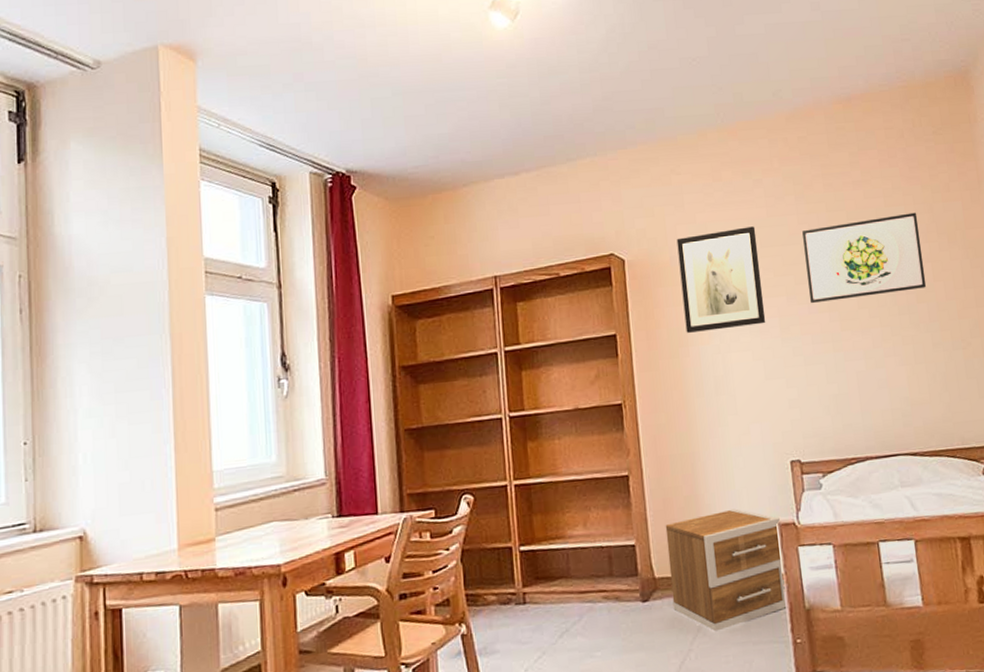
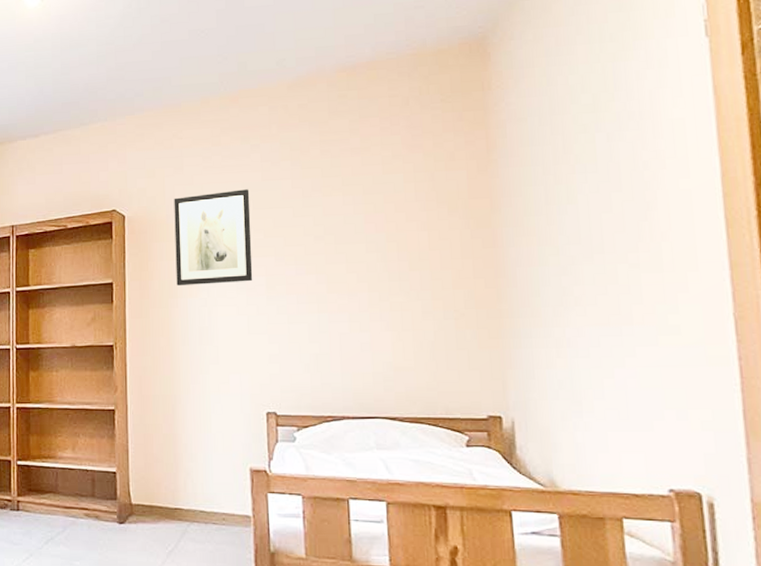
nightstand: present [665,508,788,632] -> none [144,451,254,560]
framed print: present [802,212,927,304] -> none [296,180,421,265]

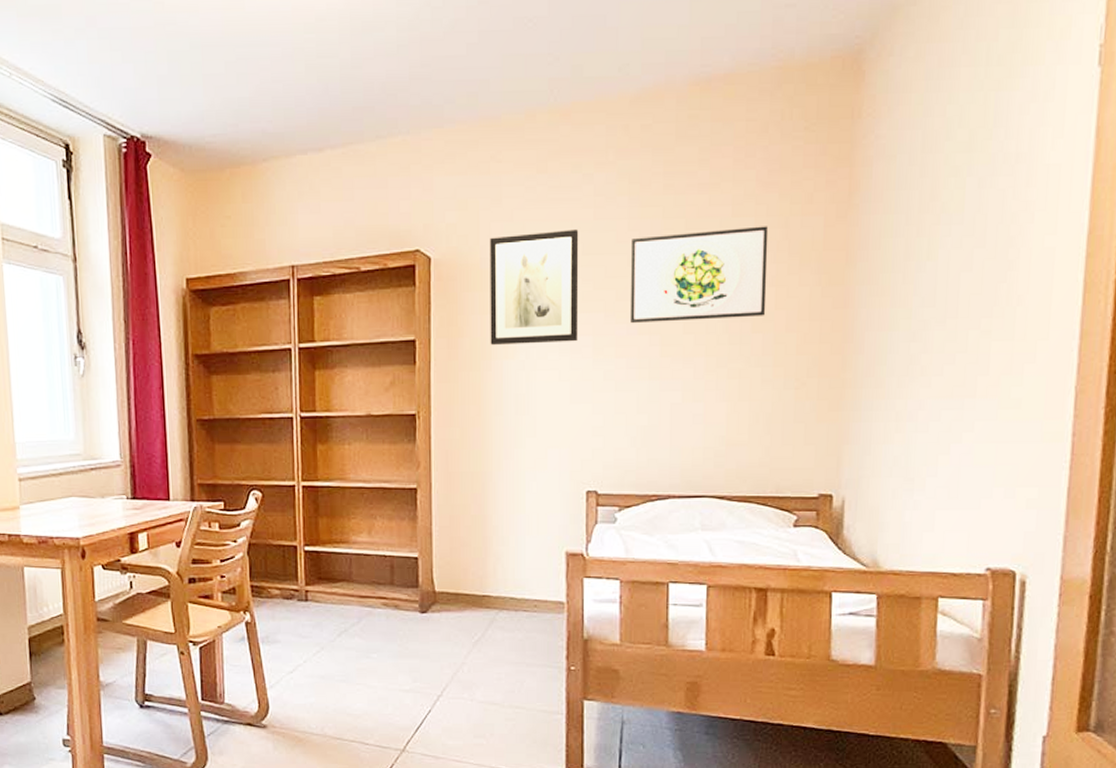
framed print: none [296,180,421,265] -> present [631,226,769,324]

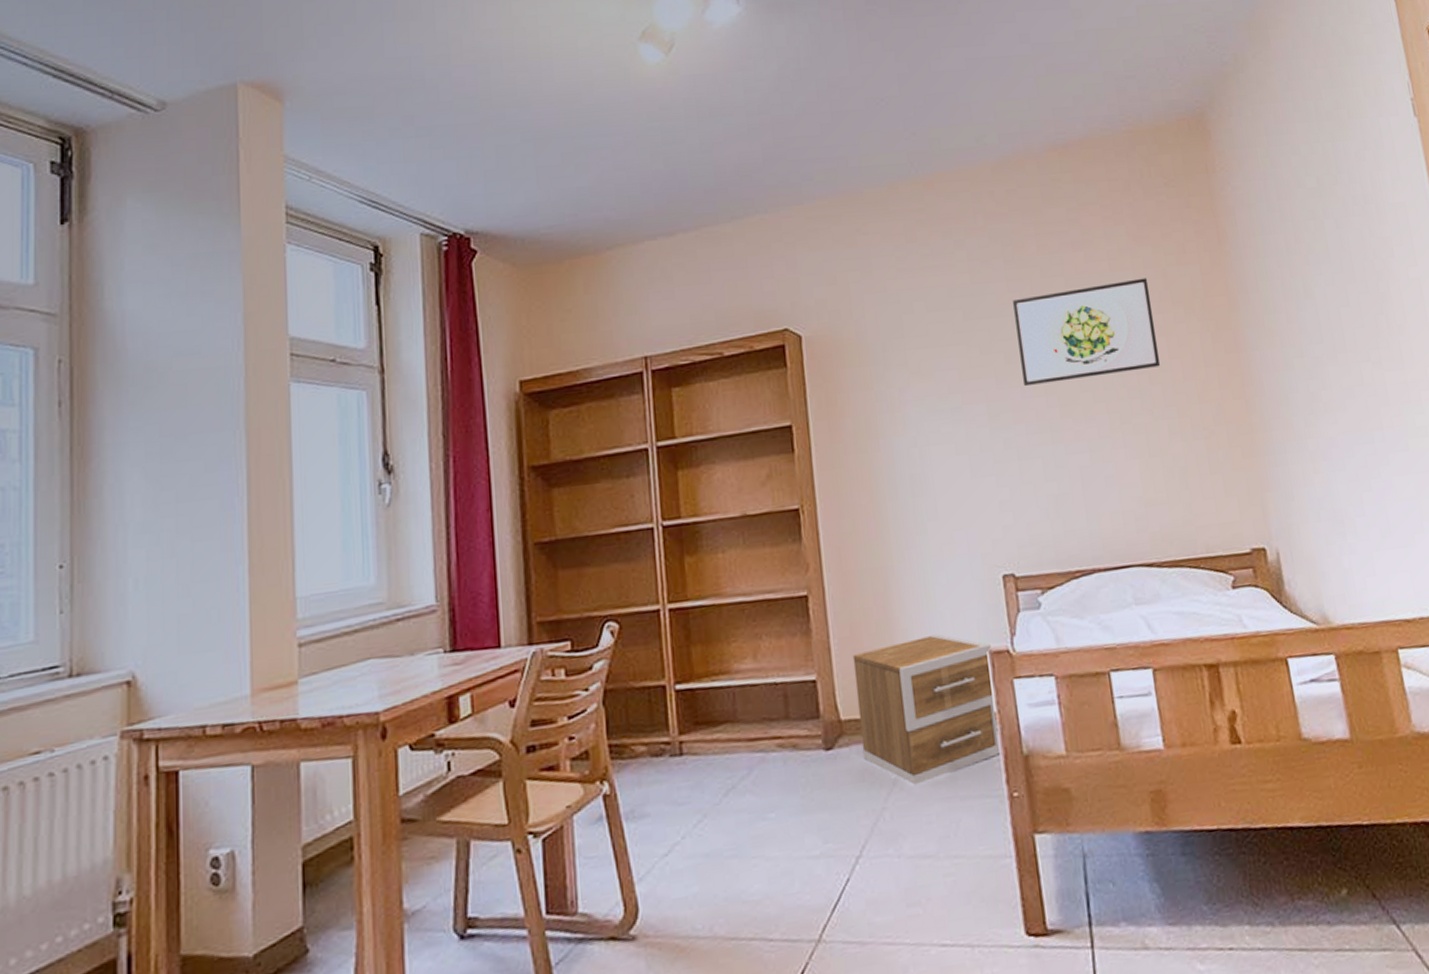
nightstand: none [450,533,568,649] -> present [852,634,1003,785]
wall art: present [489,229,579,345] -> none [863,295,972,423]

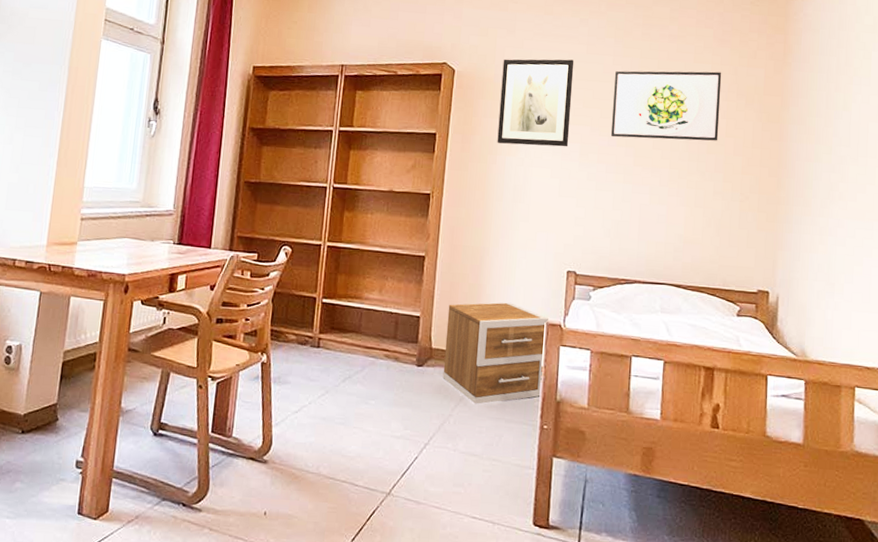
wall art: none [863,295,972,423] -> present [497,59,574,147]

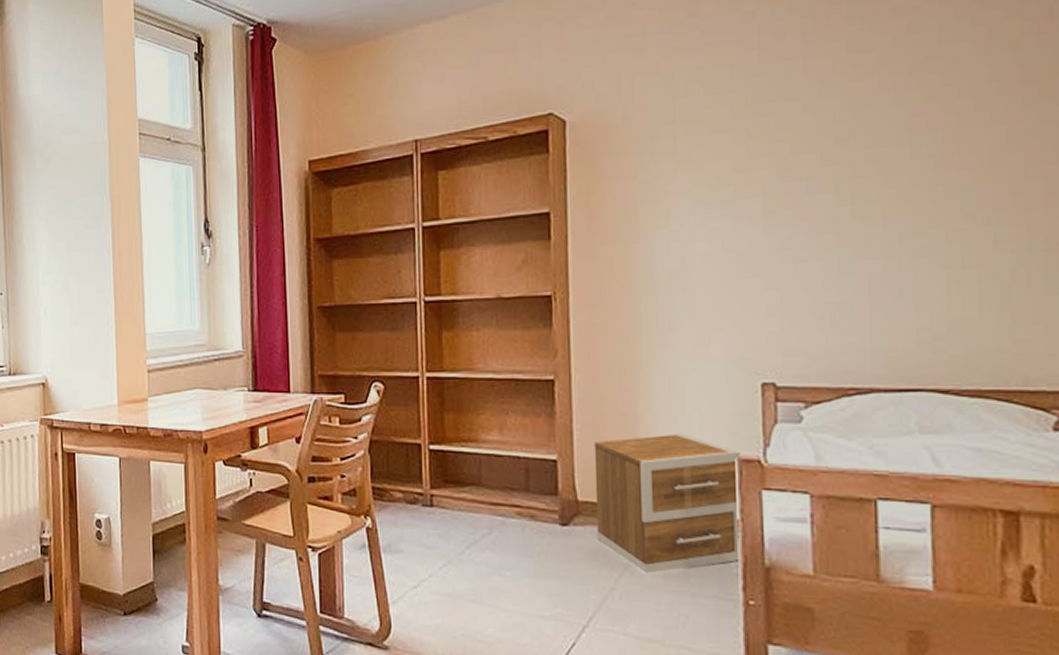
wall art: present [497,59,574,147] -> none [633,76,745,214]
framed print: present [611,70,722,141] -> none [808,51,995,181]

